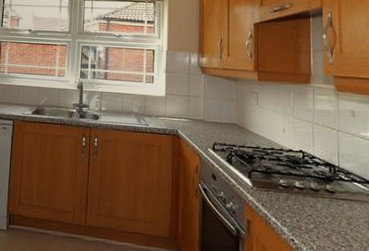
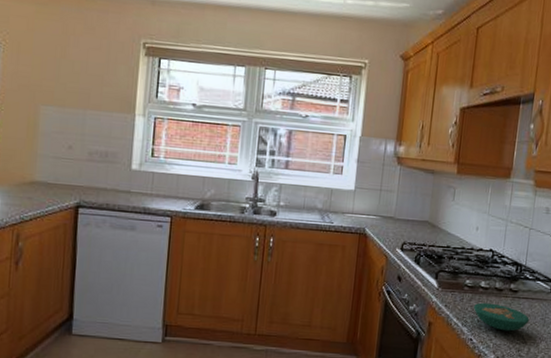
bowl: none [290,202,352,233] -> present [473,302,530,332]

